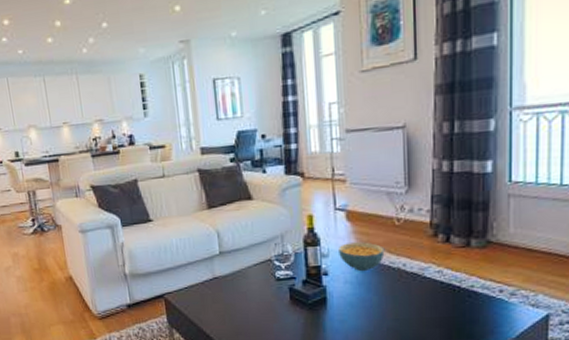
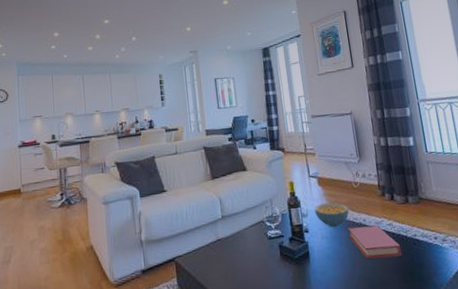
book: none [381,272,449,310] -> present [348,225,401,259]

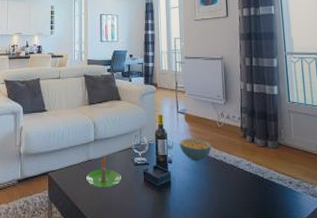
candle: none [217,233,256,268] -> present [86,156,121,187]
book: present [348,225,401,259] -> none [209,163,257,195]

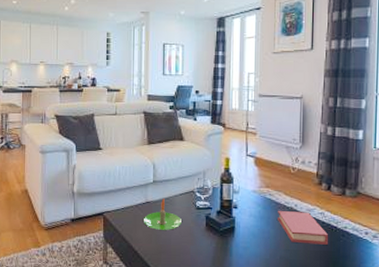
cereal bowl: present [180,138,211,162] -> none [247,183,282,208]
book: none [209,163,257,195] -> present [278,210,328,245]

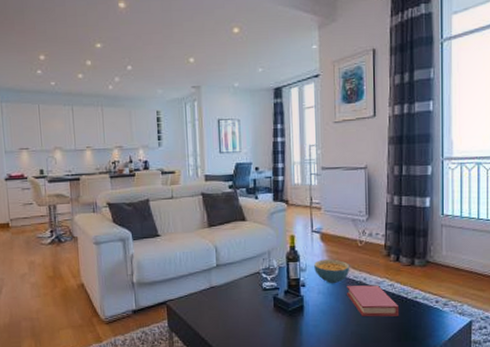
candle: present [144,199,181,230] -> none [209,282,248,315]
cereal bowl: none [247,183,282,208] -> present [314,259,350,284]

